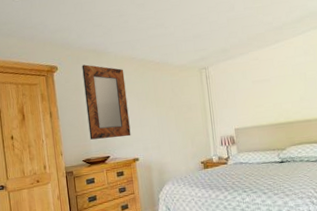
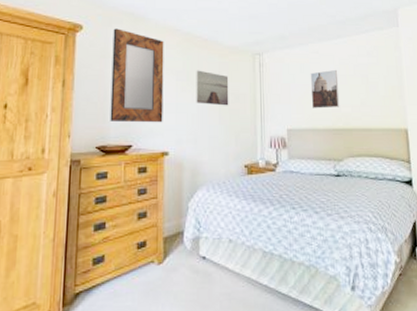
wall art: none [153,89,183,117] -> present [196,70,229,106]
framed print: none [252,71,281,109] -> present [310,69,340,109]

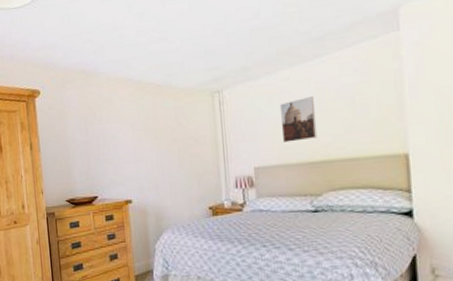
home mirror: present [110,28,164,123] -> none [67,88,124,177]
wall art: present [196,70,229,106] -> none [151,117,189,152]

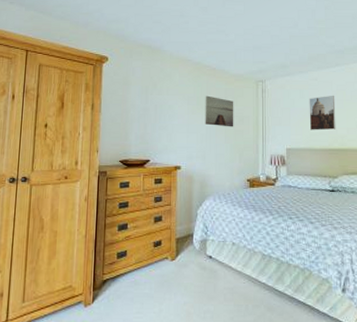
wall art: none [151,117,189,152] -> present [205,95,234,127]

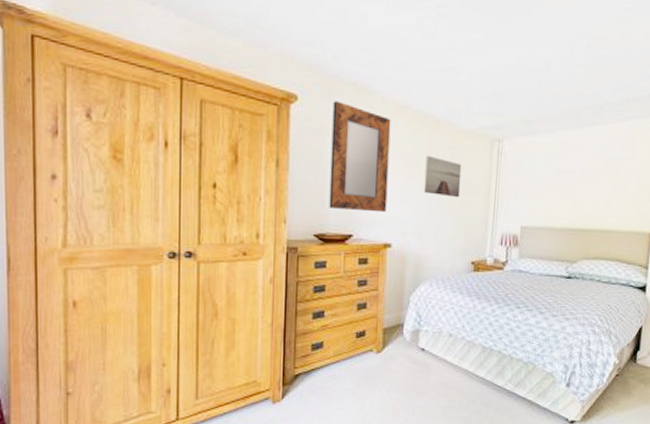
home mirror: none [131,59,178,142] -> present [329,101,391,213]
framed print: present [309,95,336,131] -> none [551,162,585,206]

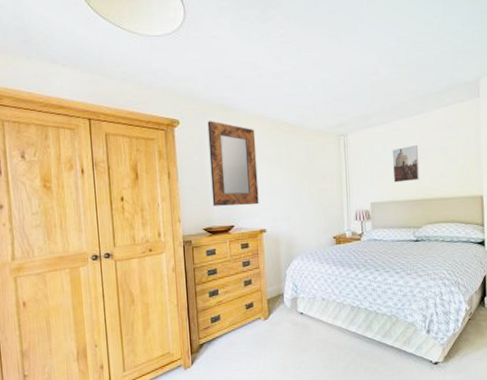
wall art: present [423,155,462,198] -> none [286,154,317,186]
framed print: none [551,162,585,206] -> present [392,144,420,183]

